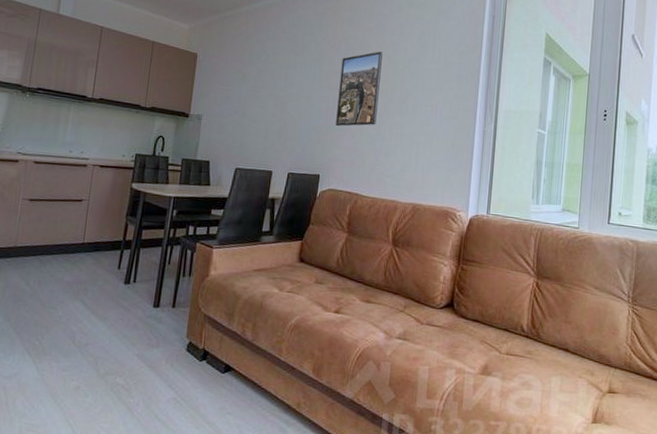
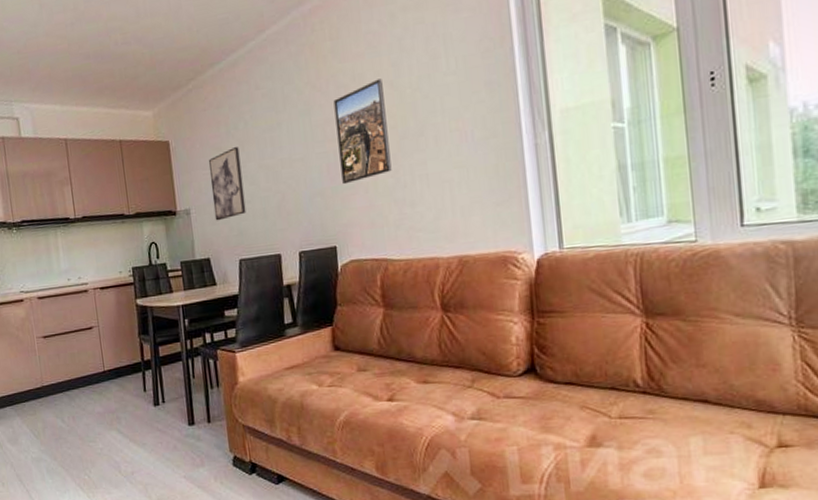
wall art: none [222,73,257,132] -> present [209,147,246,221]

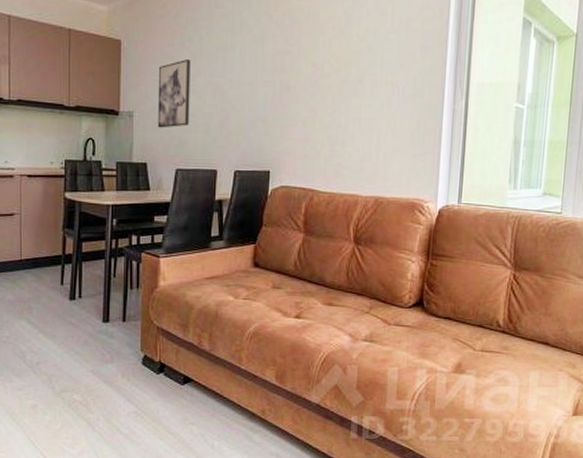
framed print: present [333,78,392,185] -> none [284,23,334,115]

